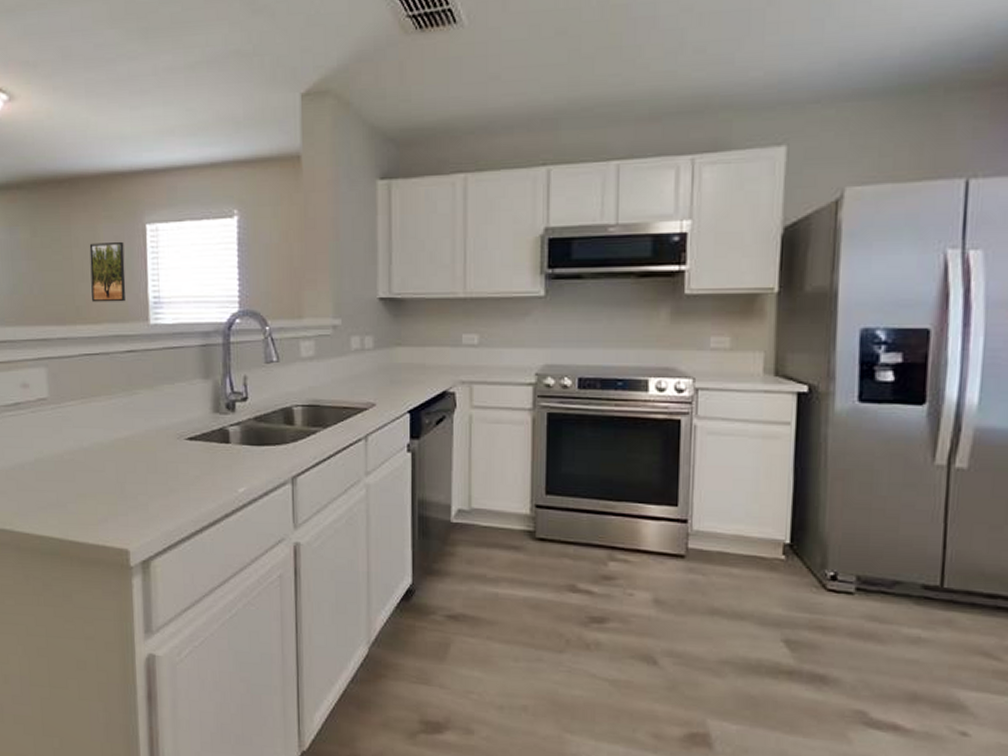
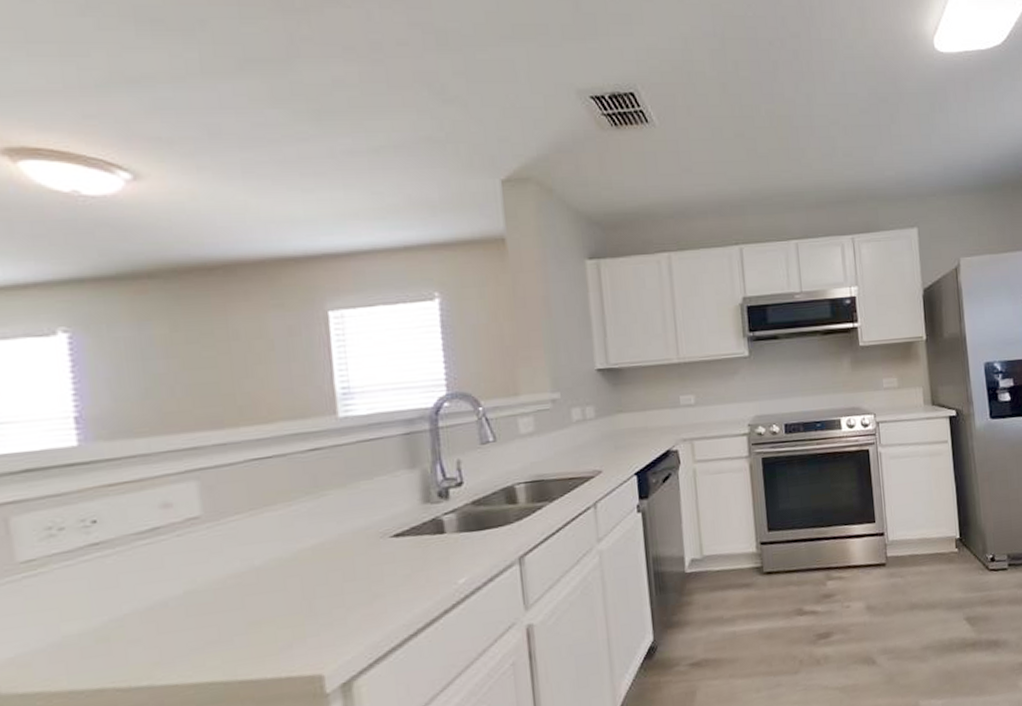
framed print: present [89,241,126,302] -> none [254,330,305,400]

